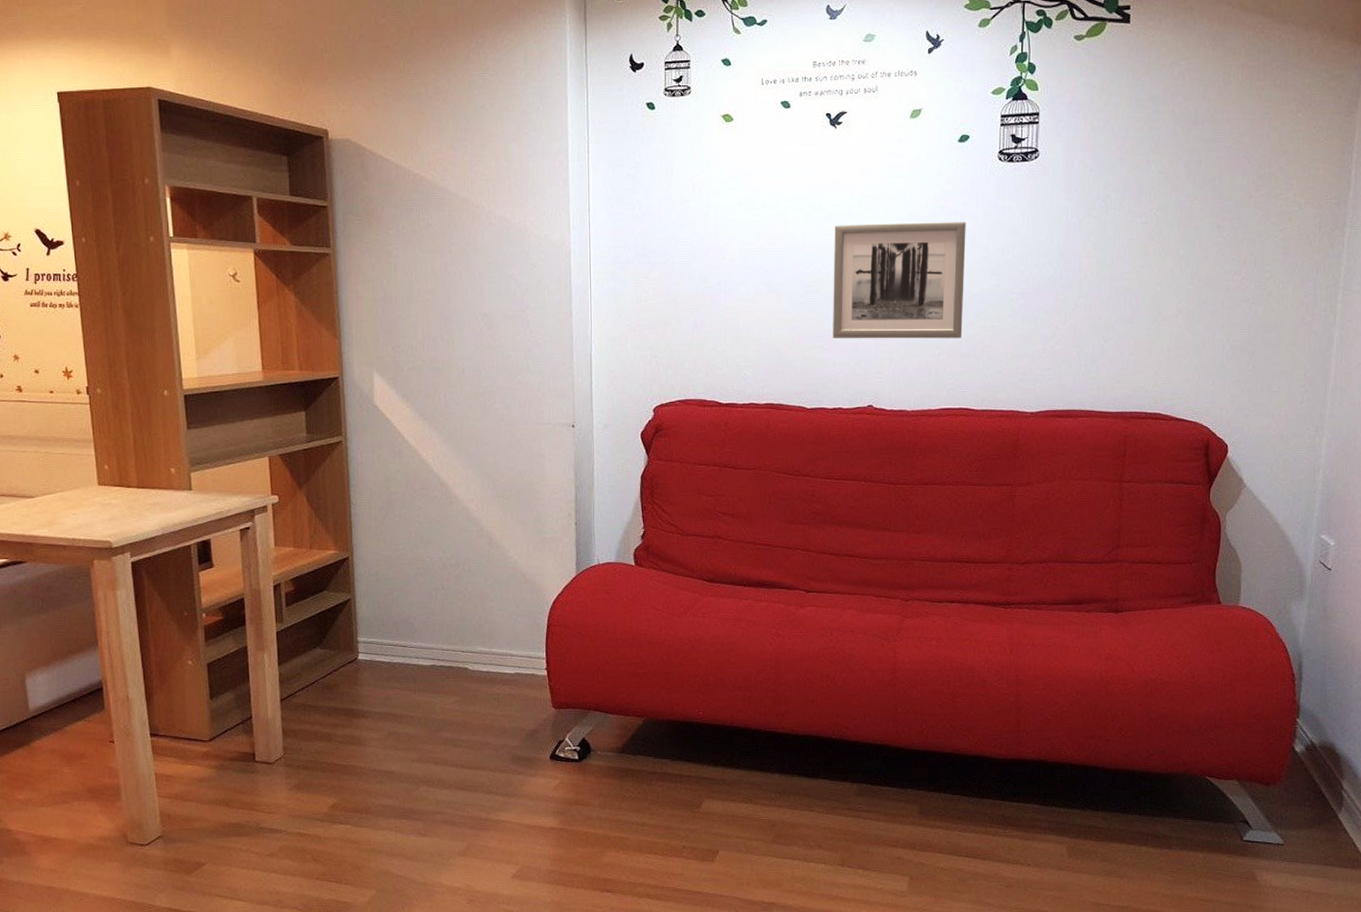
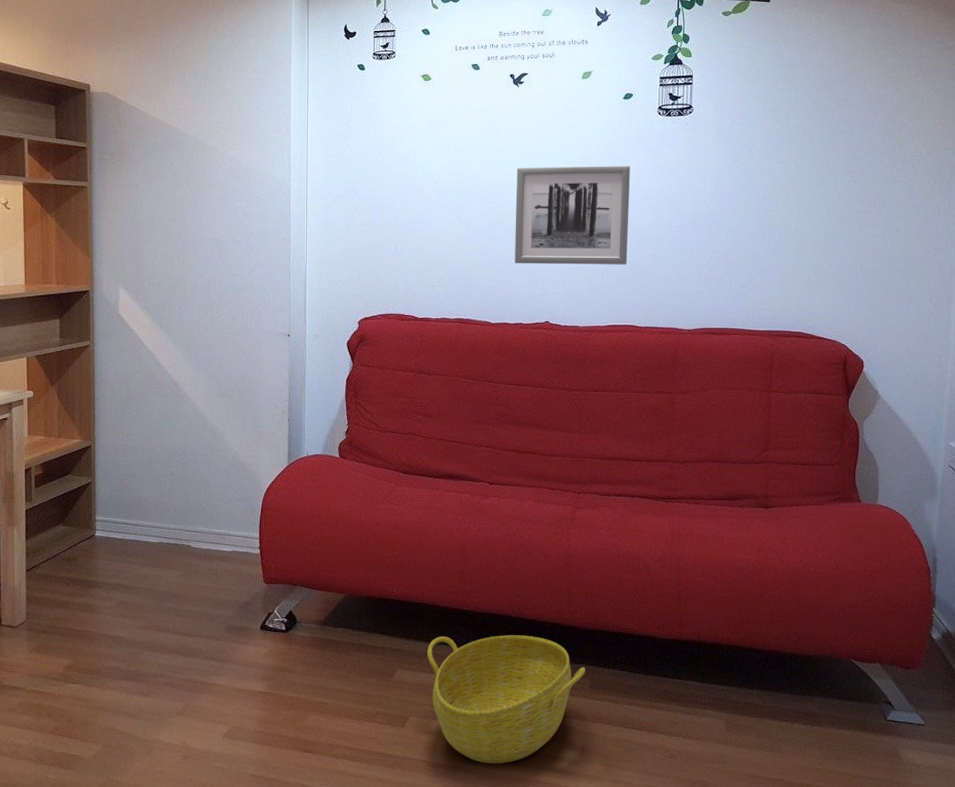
basket: none [738,758,914,898] -> present [427,635,585,763]

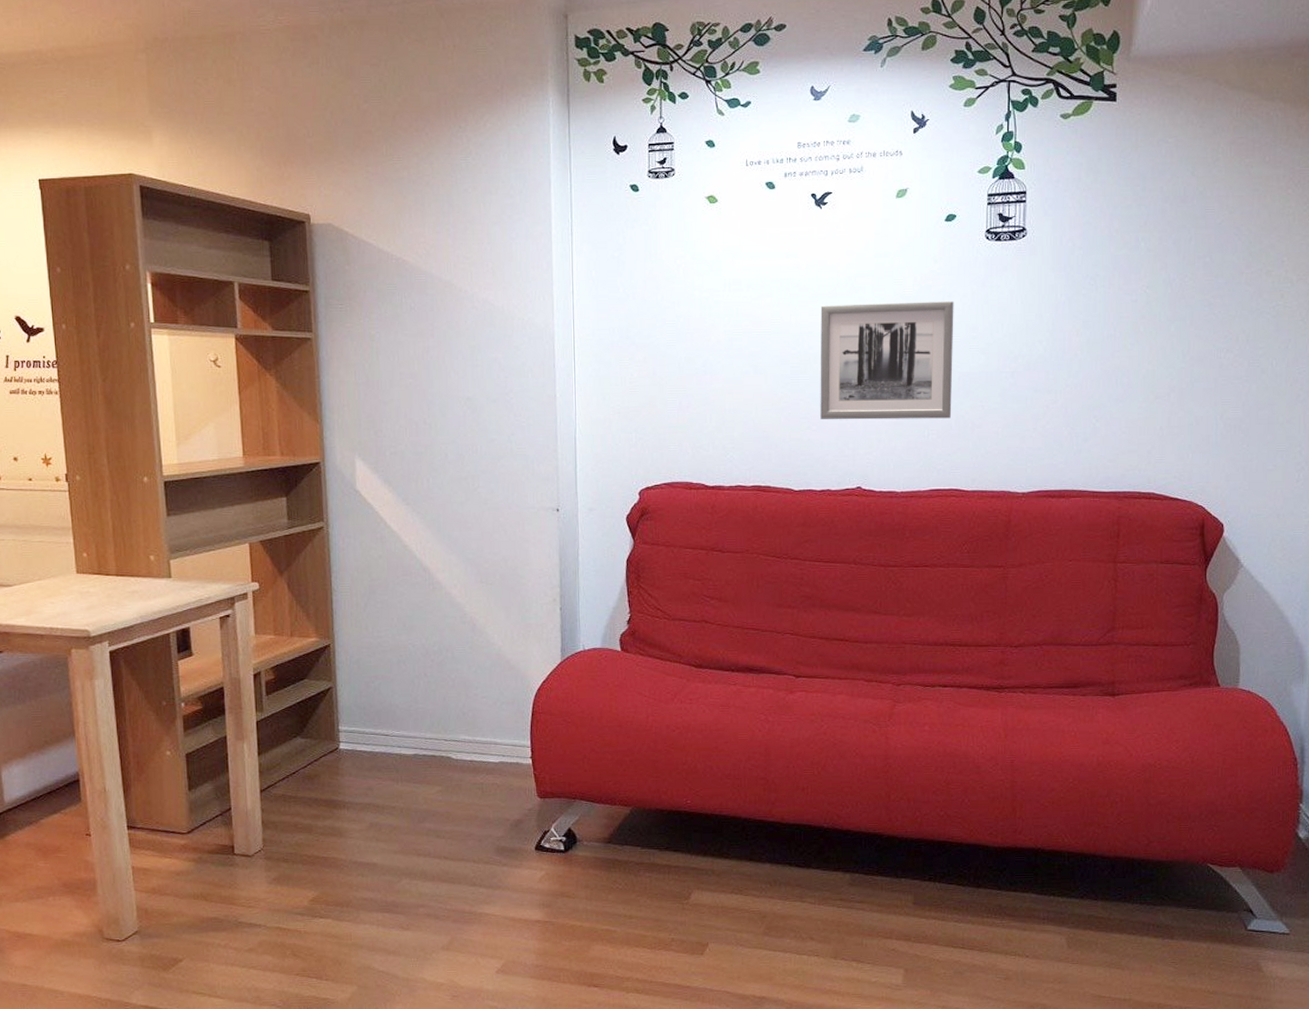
basket: present [427,635,585,763] -> none [728,847,908,992]

